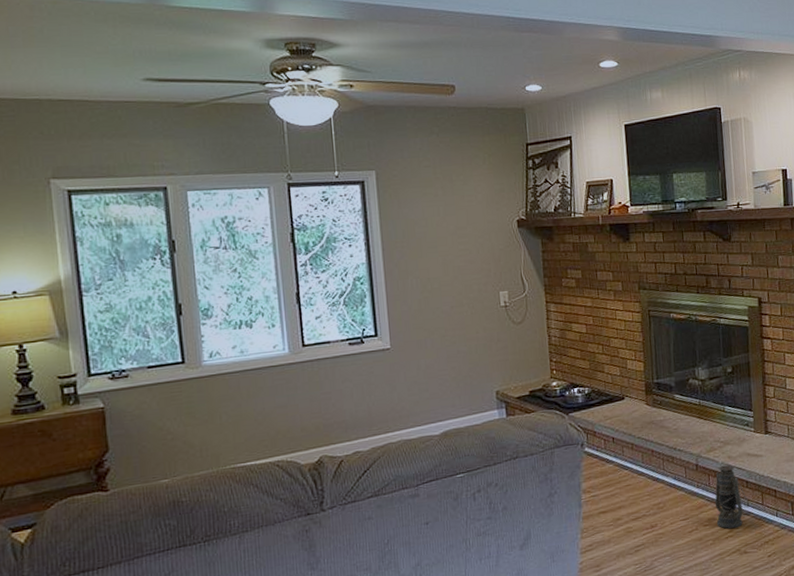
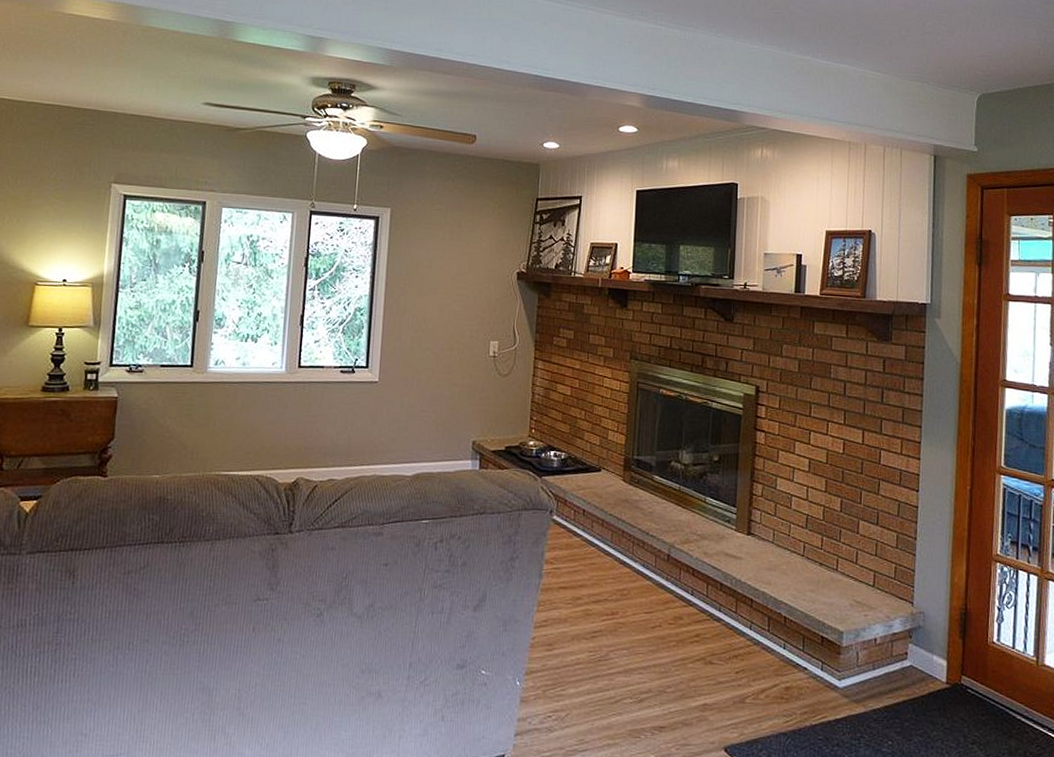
lantern: present [714,465,749,529] -> none [682,561,721,633]

